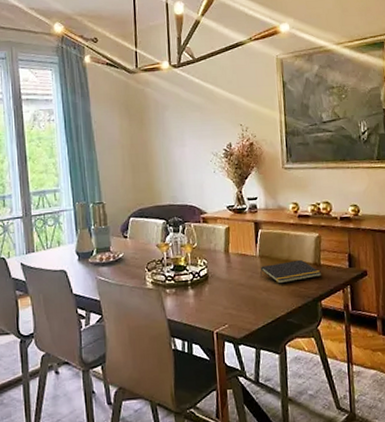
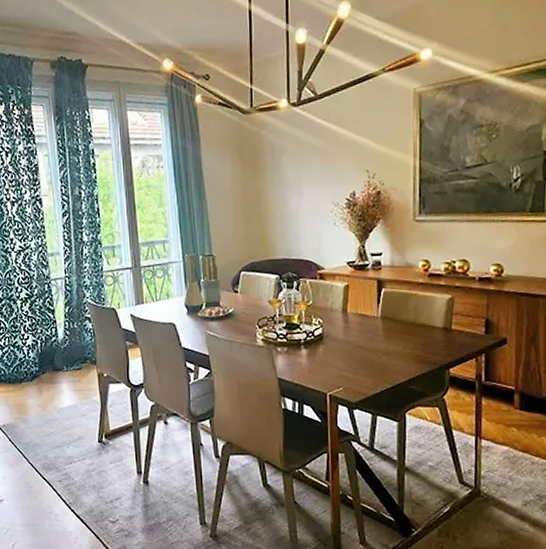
notepad: present [260,260,322,284] -> none [381,324,453,348]

